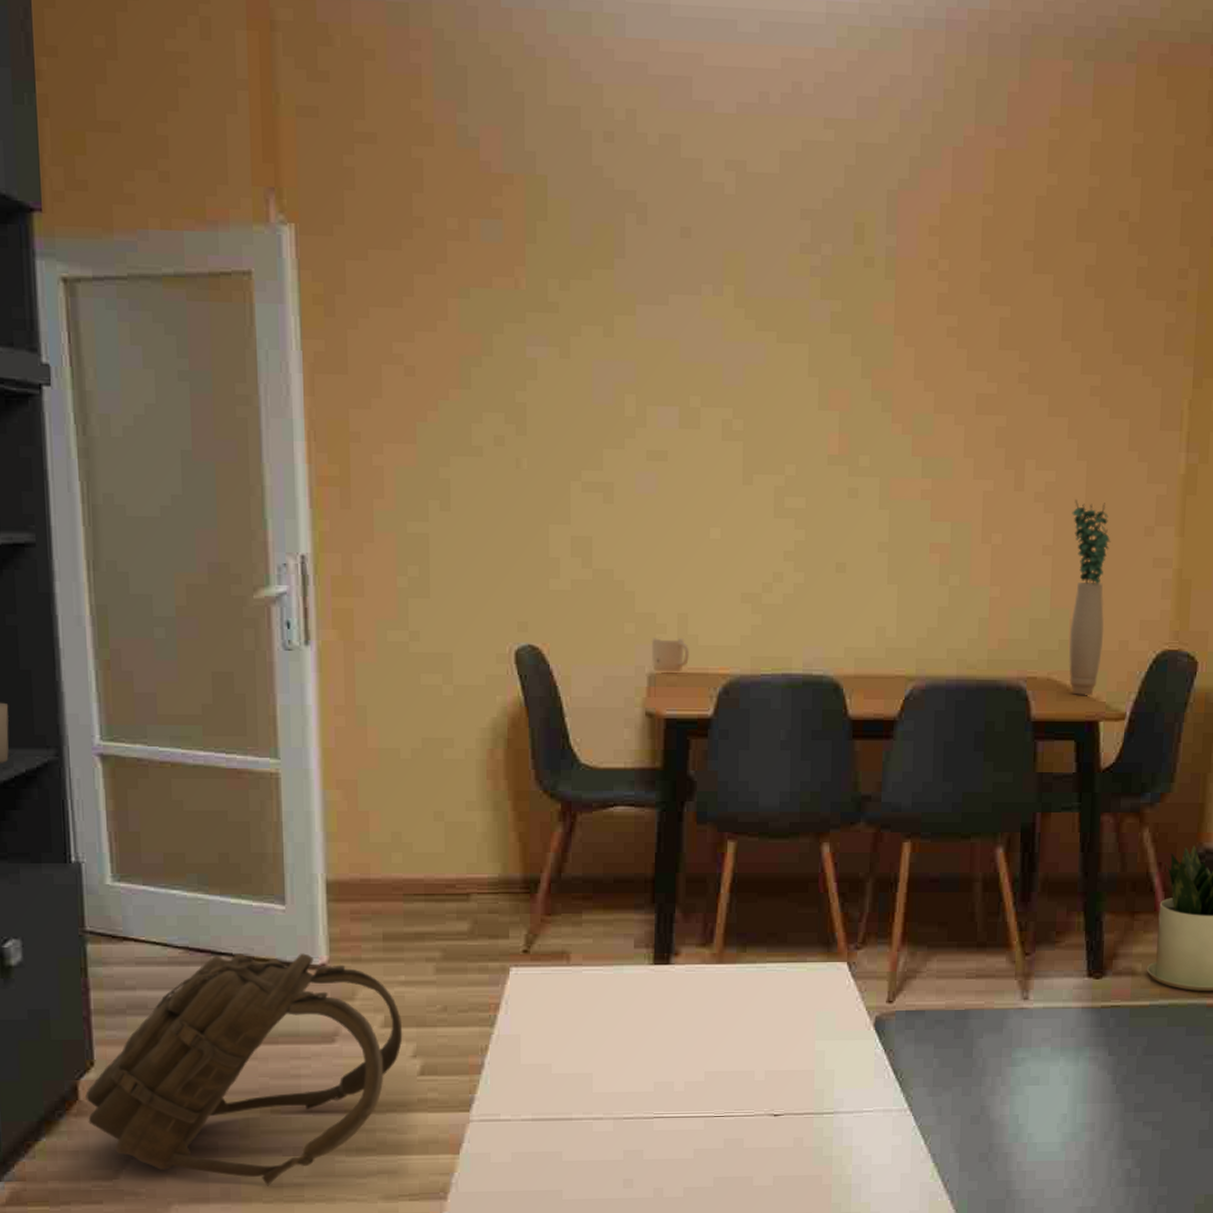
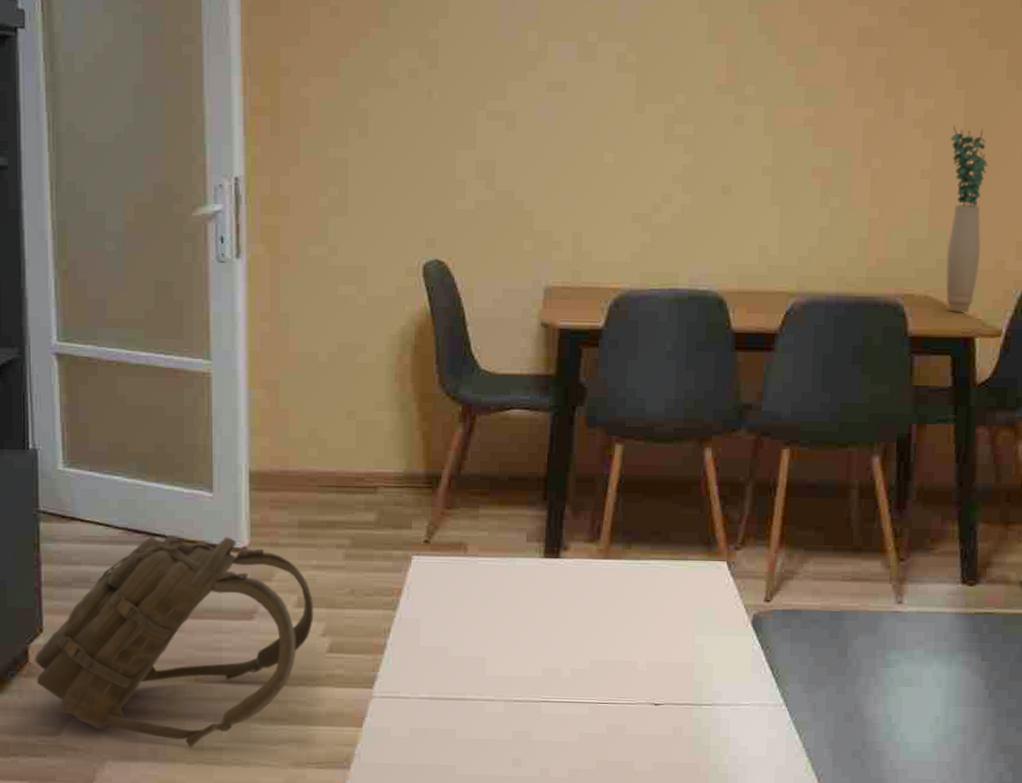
mug: present [651,637,689,673] -> none [547,253,583,286]

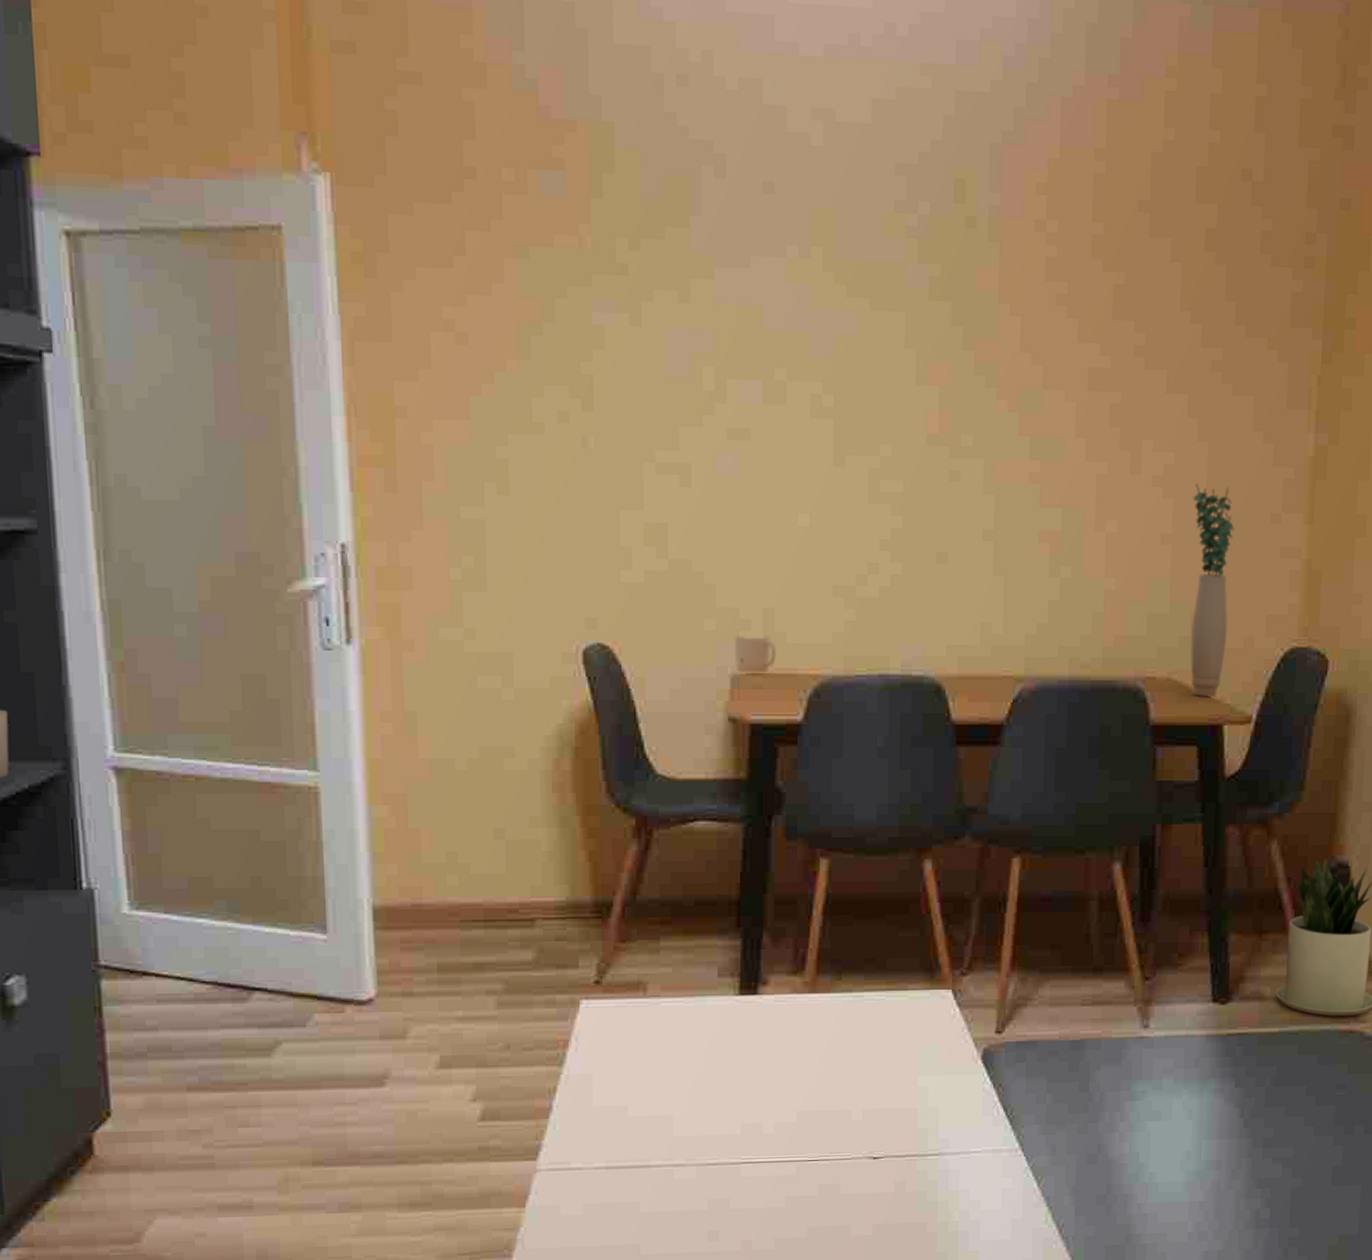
backpack: present [35,534,314,749] -> none [101,987,461,1247]
mug: none [547,253,583,286] -> present [734,634,776,673]

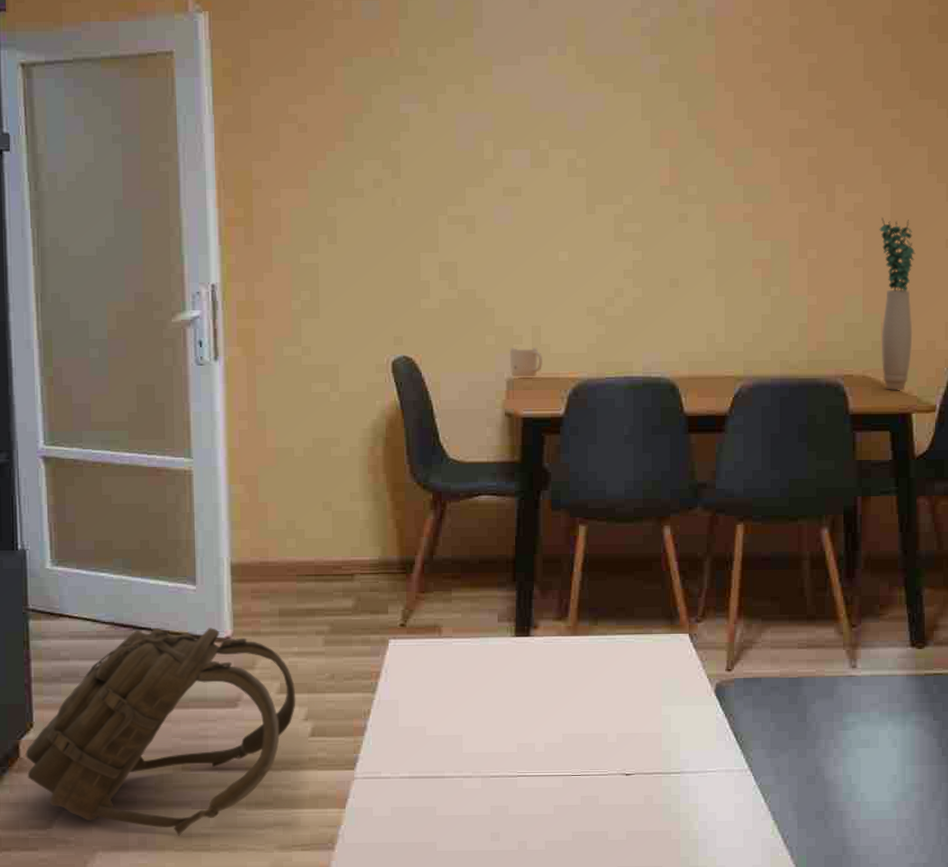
backpack: none [101,987,461,1247] -> present [25,627,296,836]

